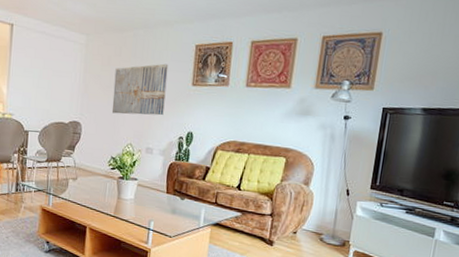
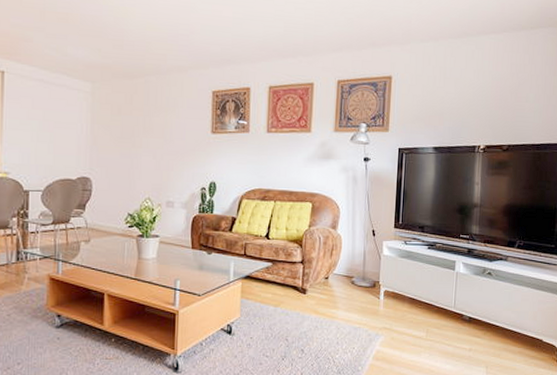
wall art: present [111,63,169,116] -> none [125,111,185,167]

